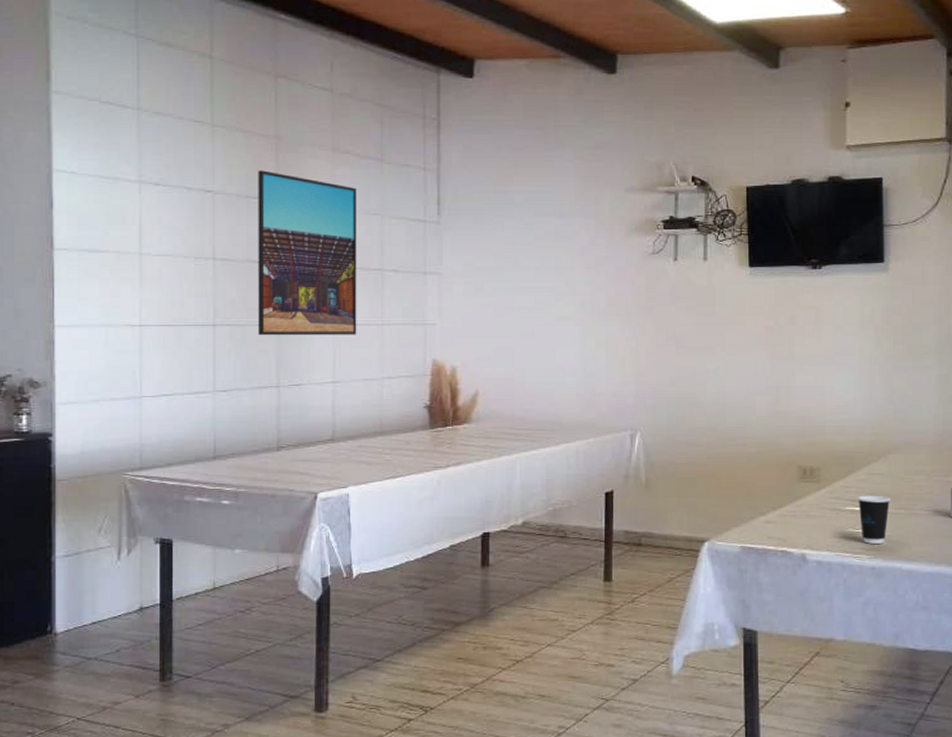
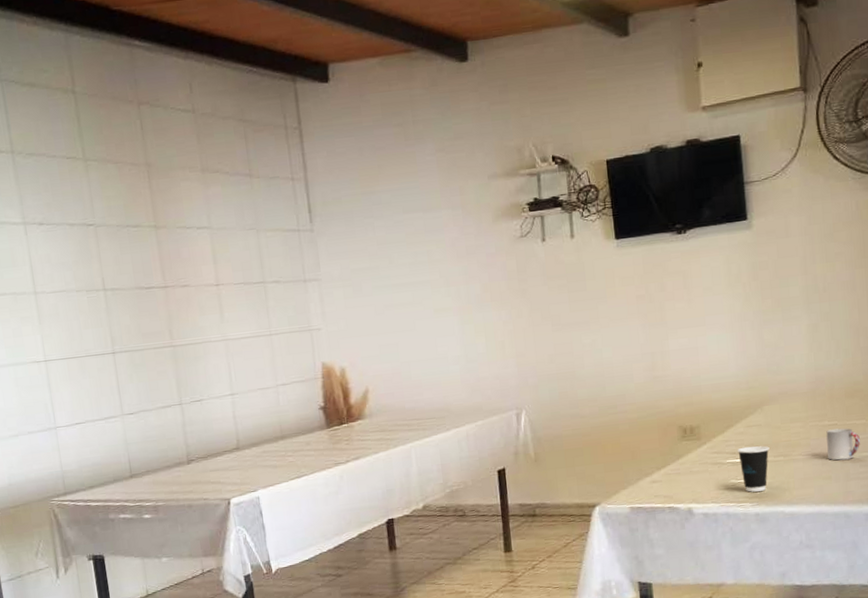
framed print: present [258,170,357,336] -> none [134,198,248,359]

